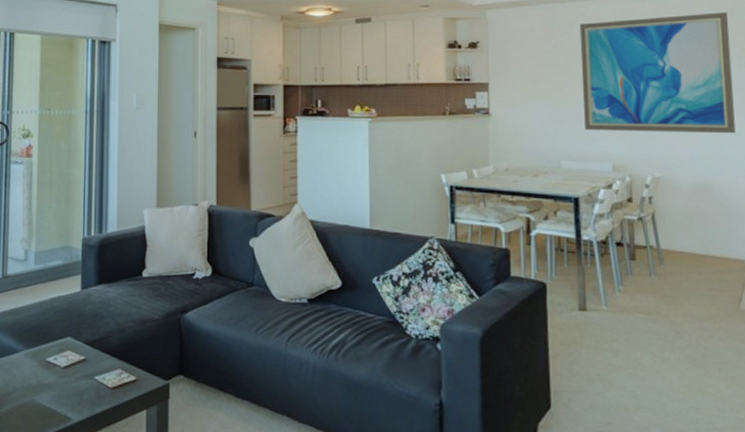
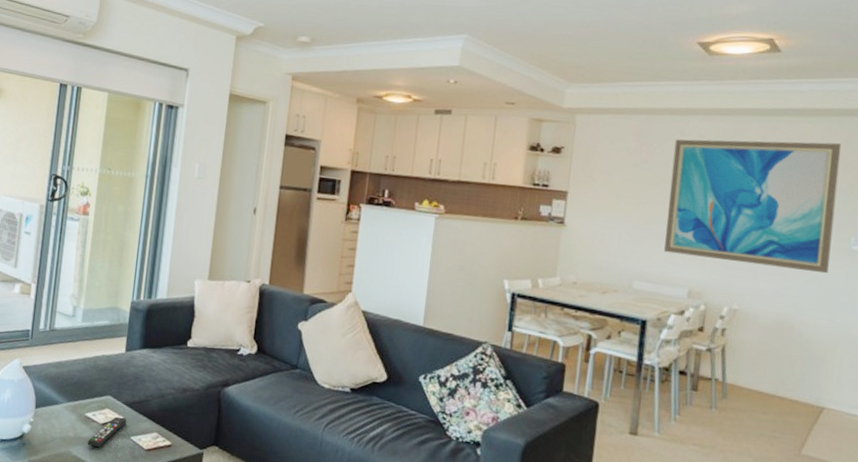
remote control: none [51,357,89,392] -> present [87,416,127,447]

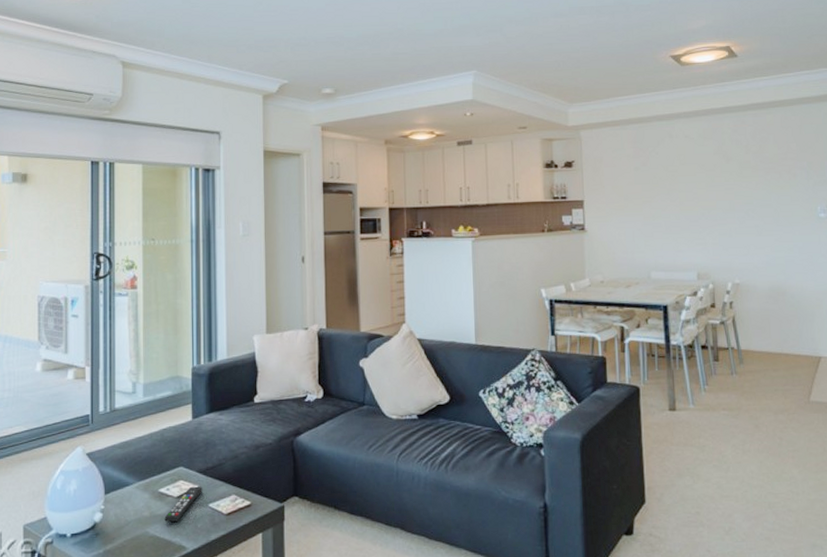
wall art: present [664,139,842,274] -> none [666,129,805,243]

